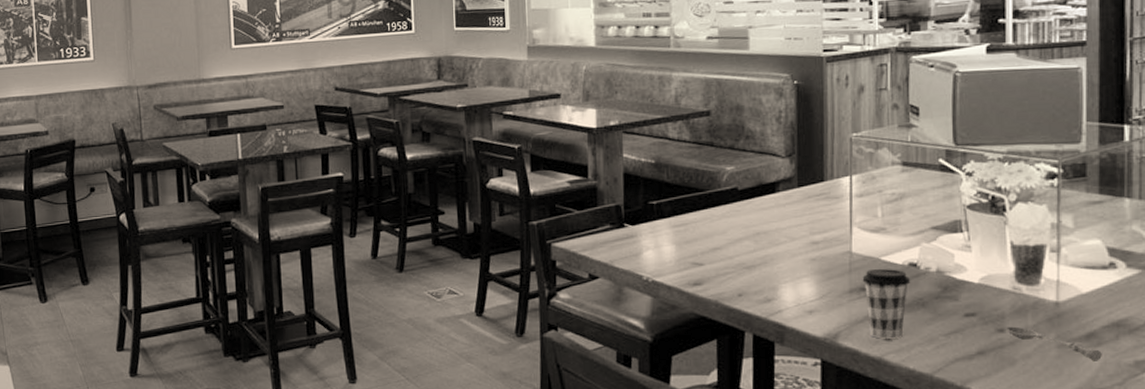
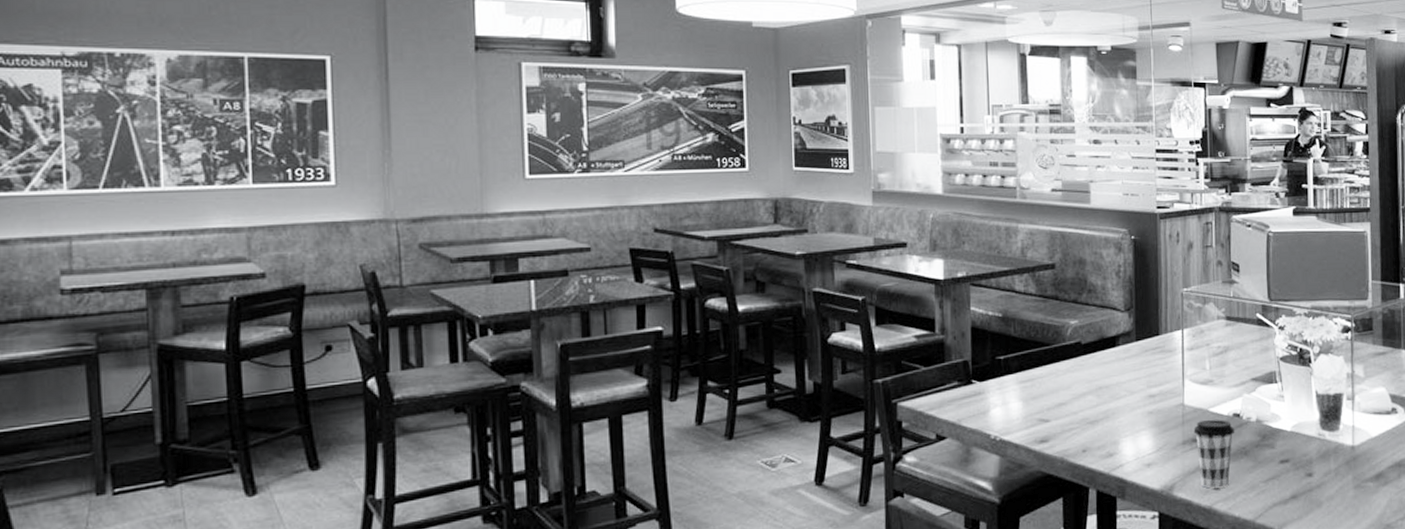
soupspoon: present [1007,326,1102,361] -> none [1314,470,1388,500]

